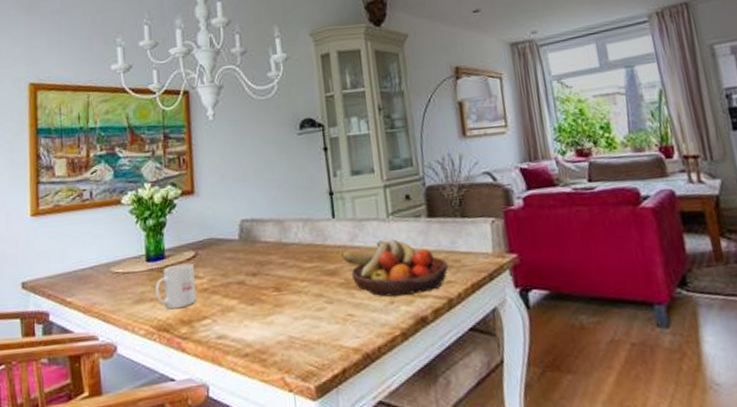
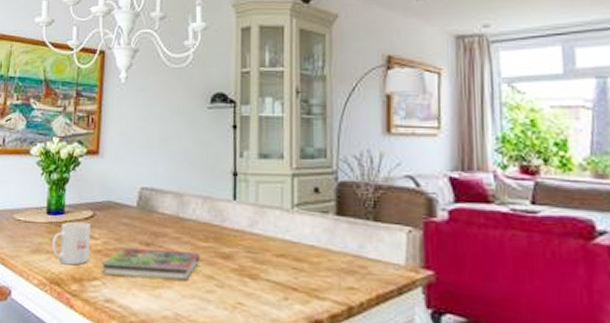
book: none [209,273,308,312] -> present [100,248,201,281]
fruit bowl: present [341,239,449,297] -> none [238,231,353,295]

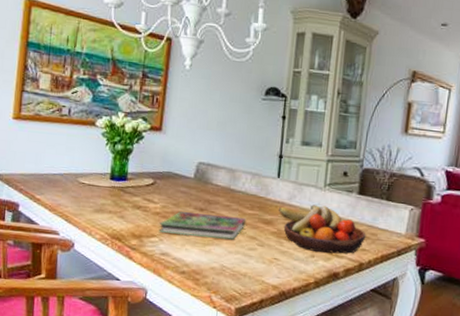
mug: present [51,221,90,266] -> none [113,187,151,224]
fruit bowl: none [238,231,353,295] -> present [279,204,366,254]

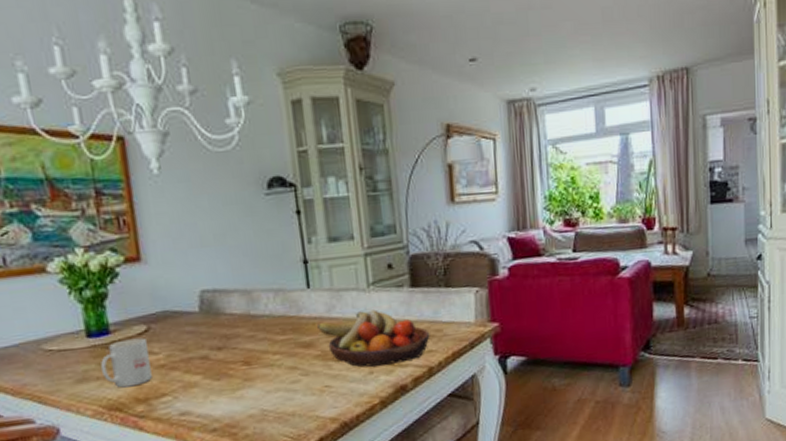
mug: none [113,187,151,224] -> present [100,337,152,388]
book: present [158,212,247,240] -> none [167,346,281,388]

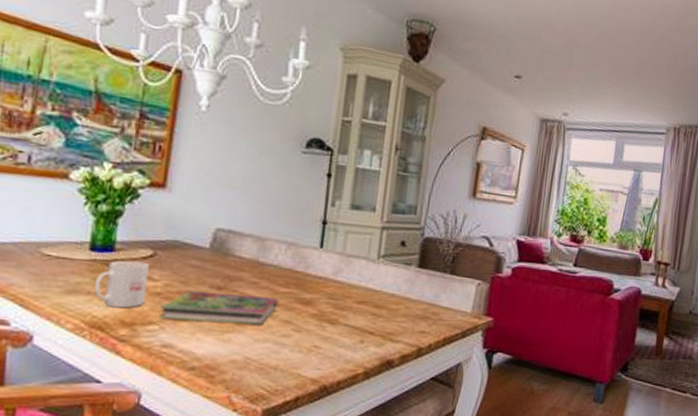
book: none [167,346,281,388] -> present [158,291,279,325]
fruit bowl: present [317,309,430,368] -> none [321,280,427,338]

